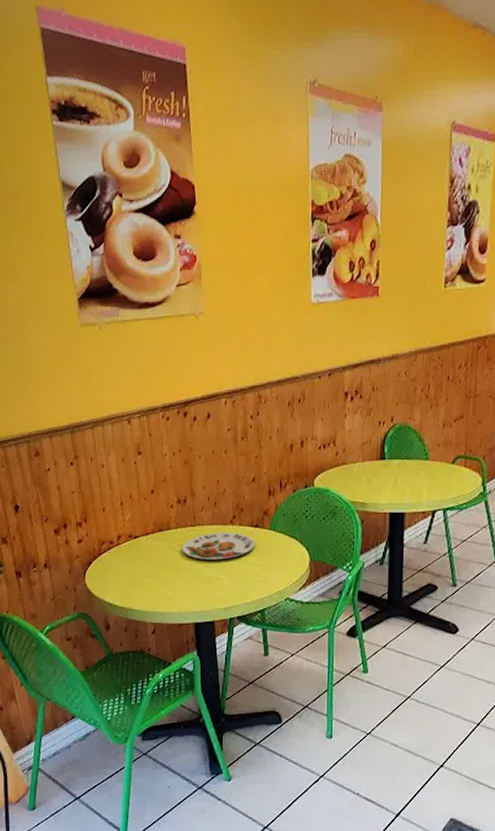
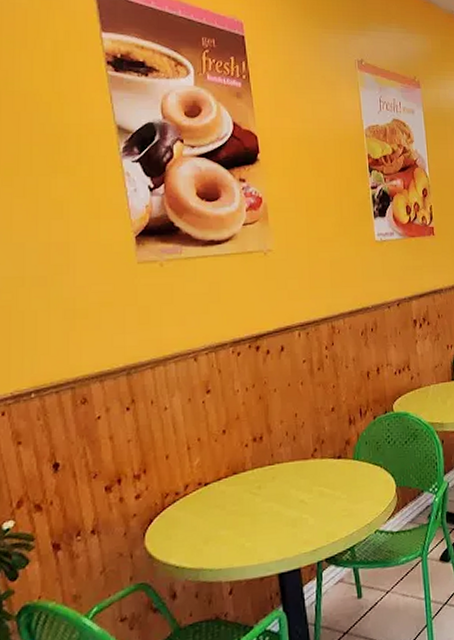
plate: present [182,532,255,560] -> none [260,466,339,500]

